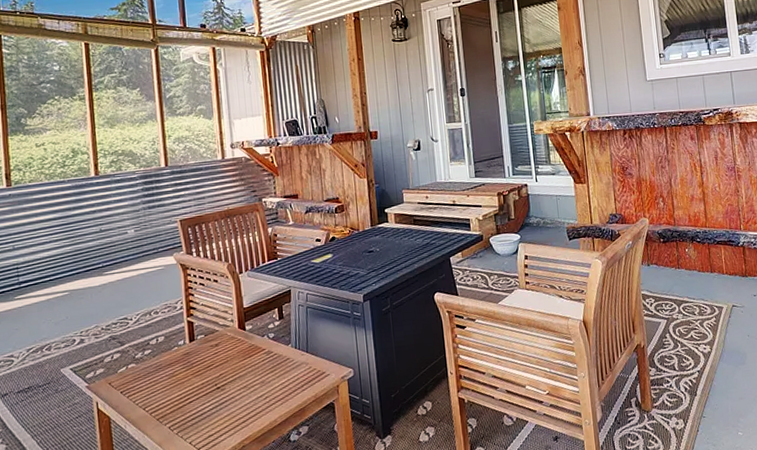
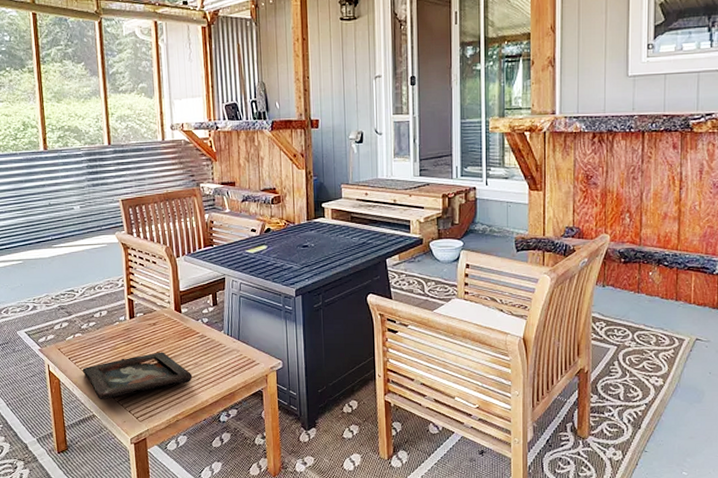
decorative tray: none [136,373,259,435] -> present [82,352,193,400]

